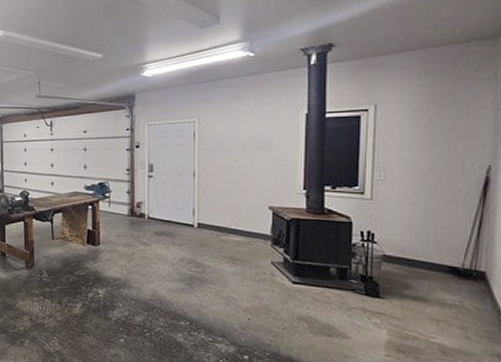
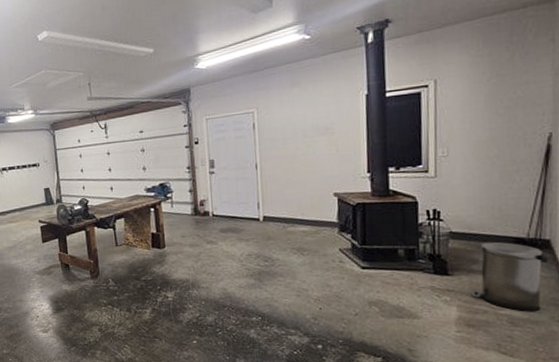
pedal bin: none [402,268,483,343] -> present [471,241,549,312]

